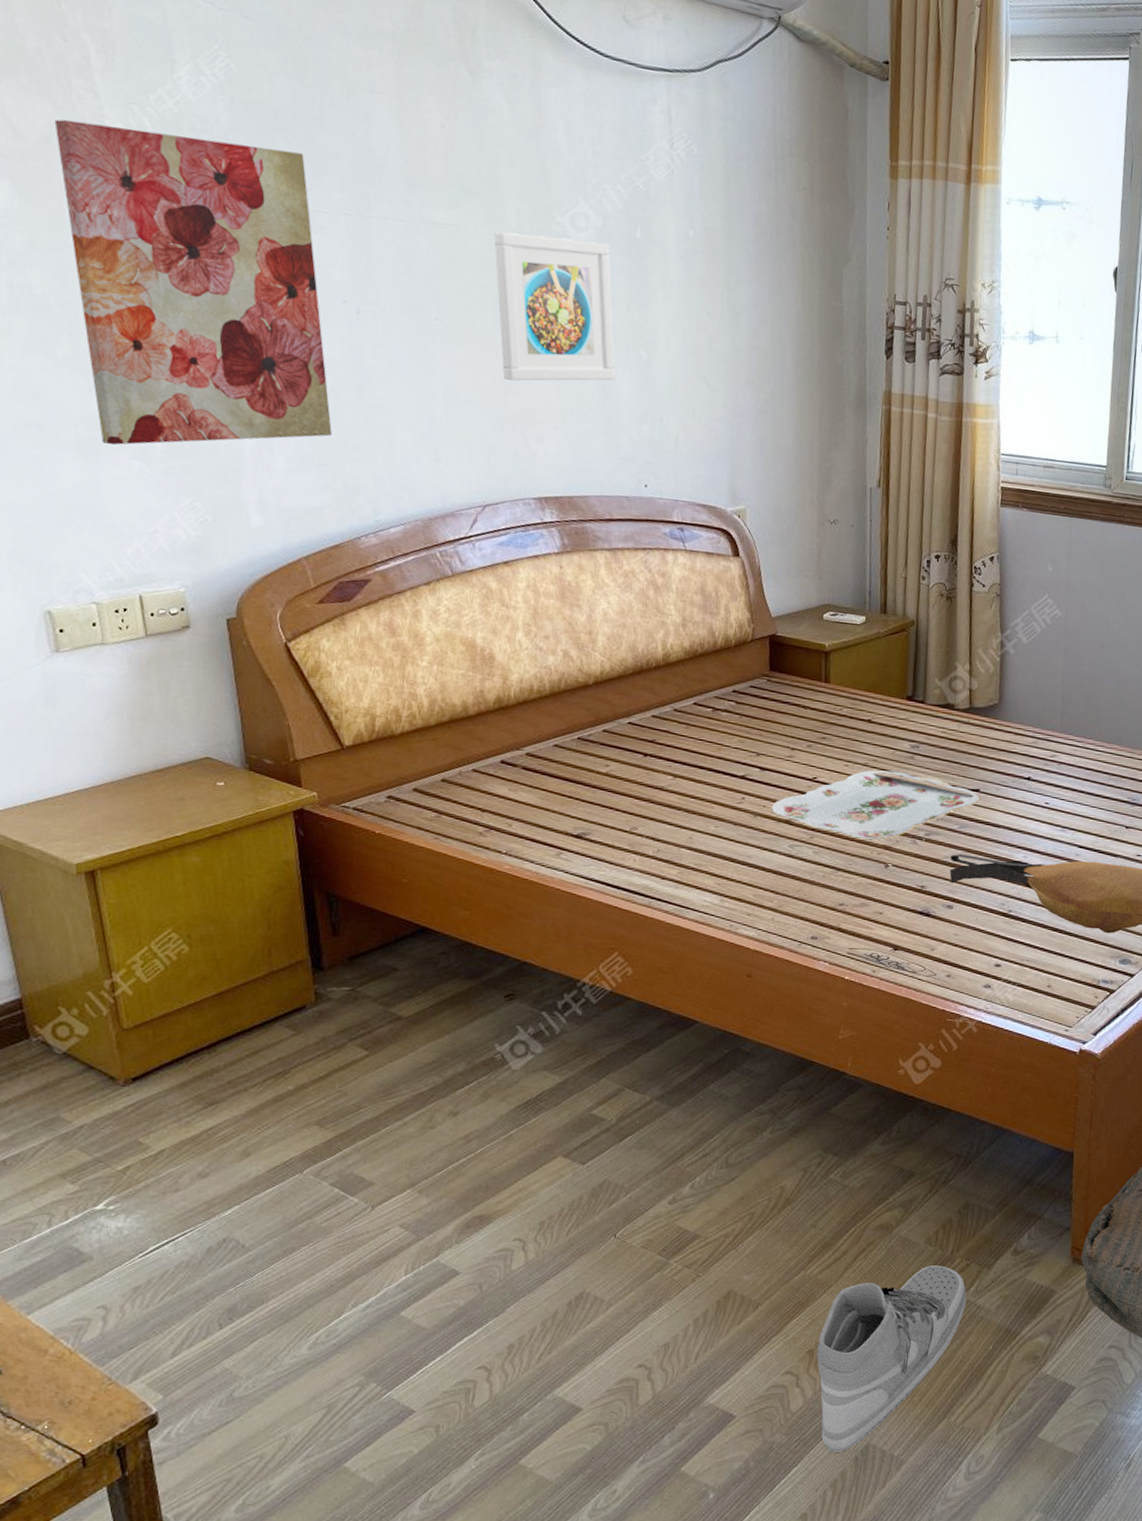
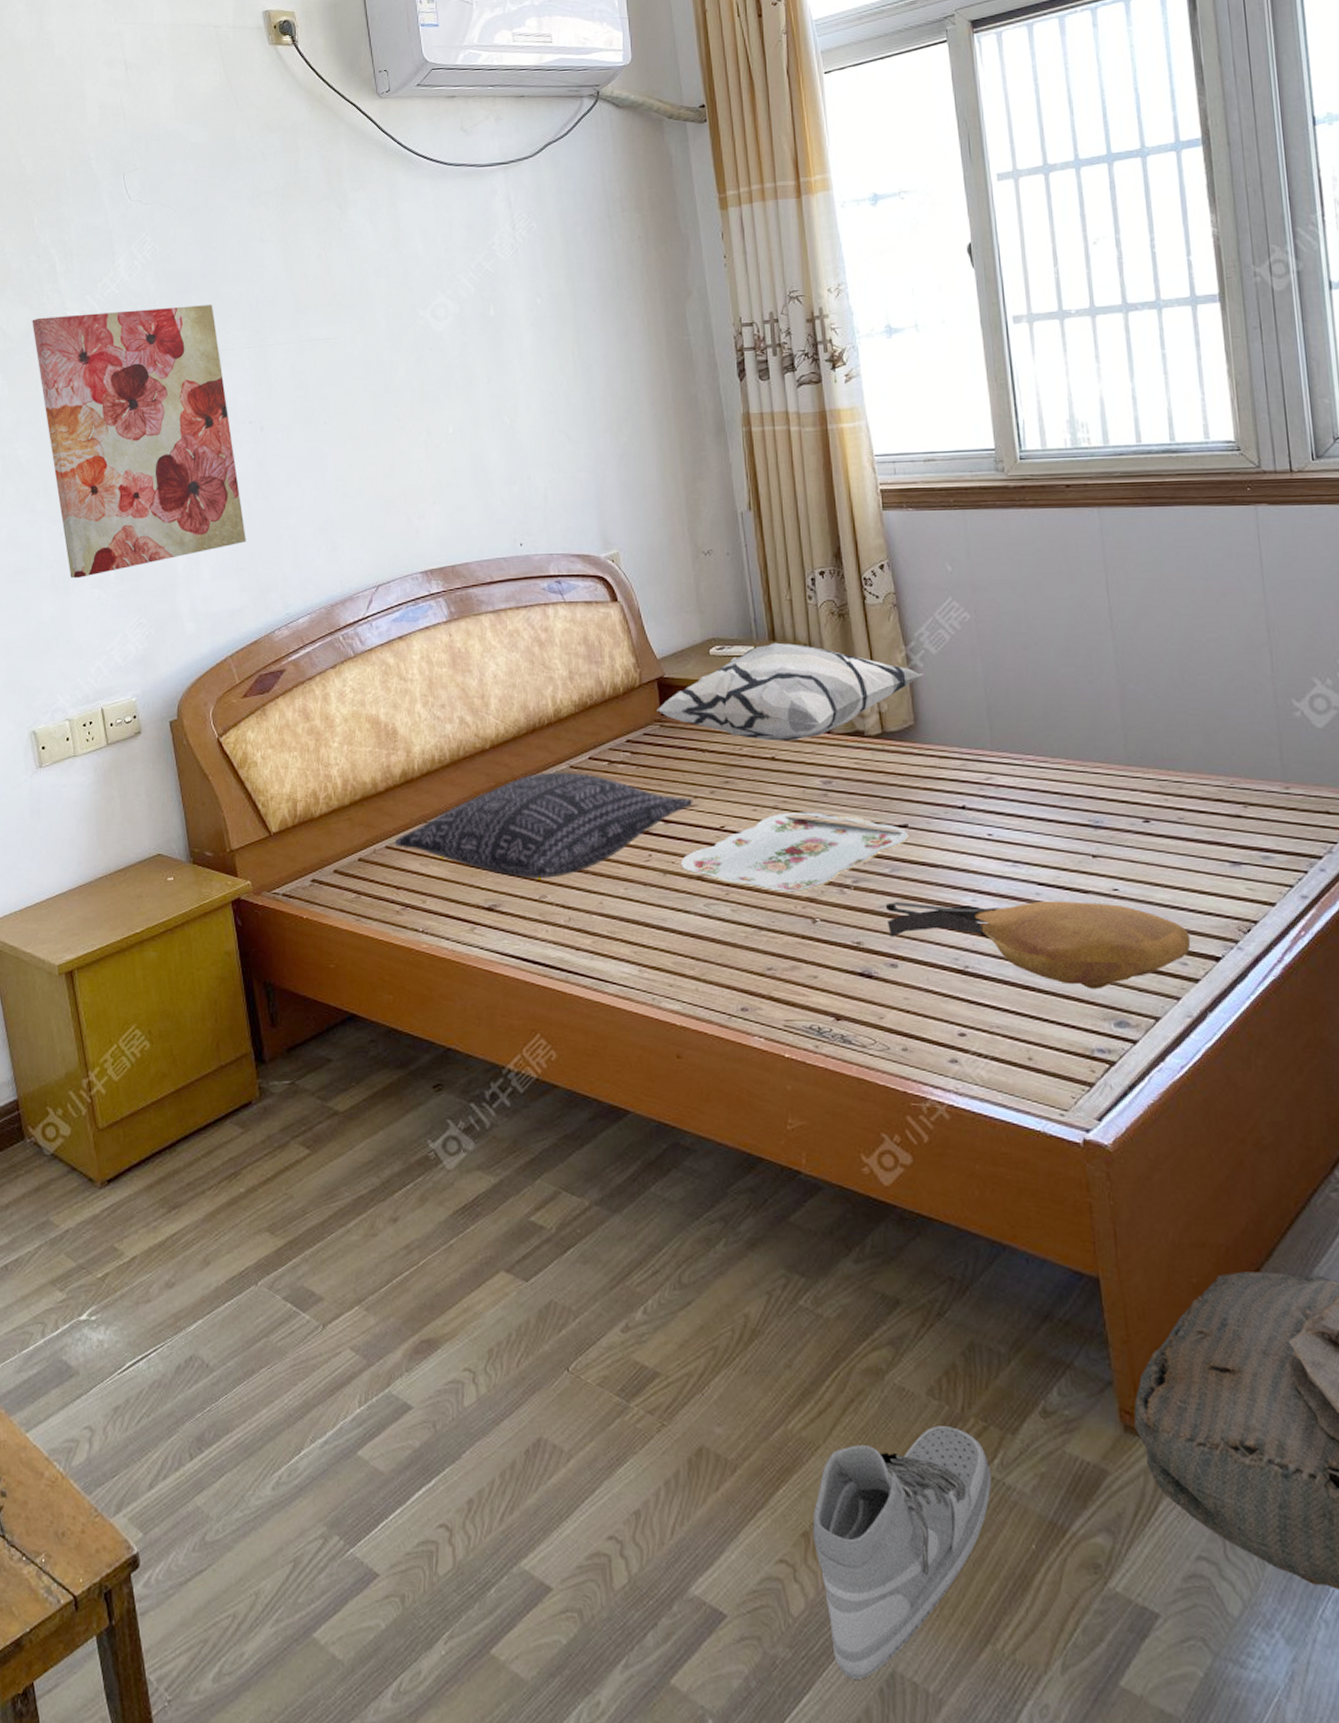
pillow: none [482,712,790,812] -> present [394,772,693,879]
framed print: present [494,232,615,381] -> none [368,326,483,466]
decorative pillow: none [765,615,1013,708] -> present [657,642,923,741]

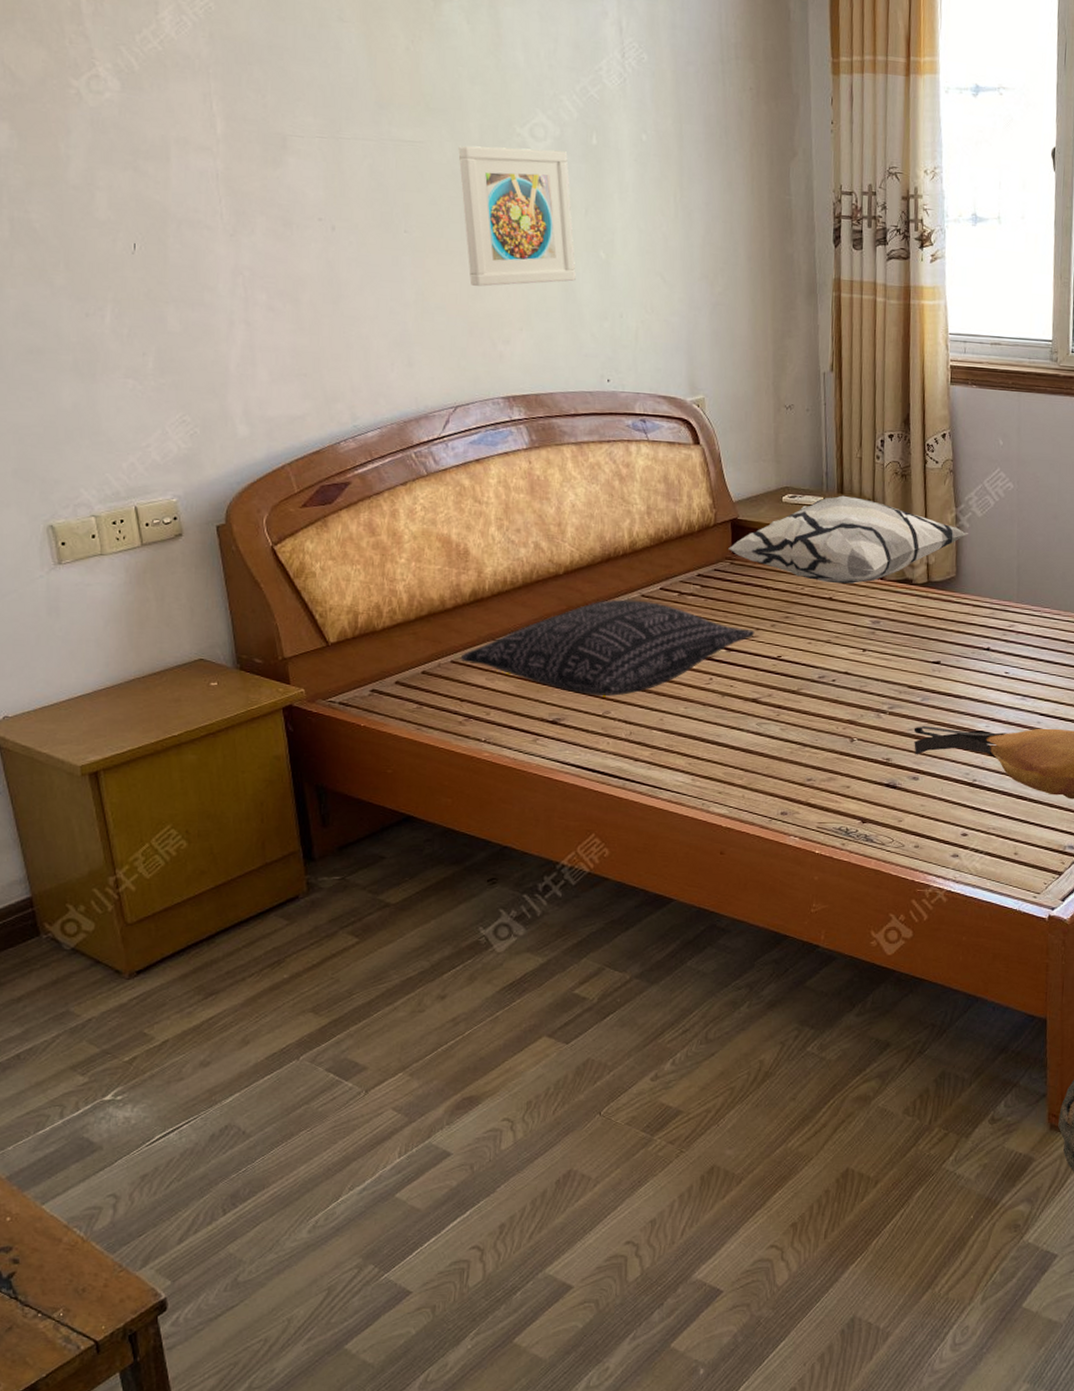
wall art: present [32,305,246,579] -> none [49,63,311,366]
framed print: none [368,326,483,466] -> present [458,145,576,287]
serving tray: present [681,812,909,893] -> none [739,646,940,716]
shoe: present [812,1426,992,1680] -> none [800,1135,947,1326]

